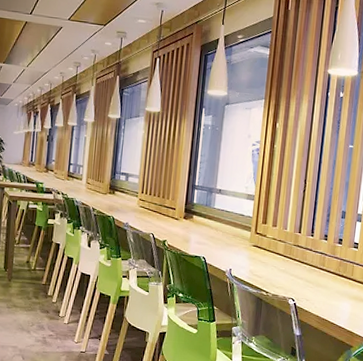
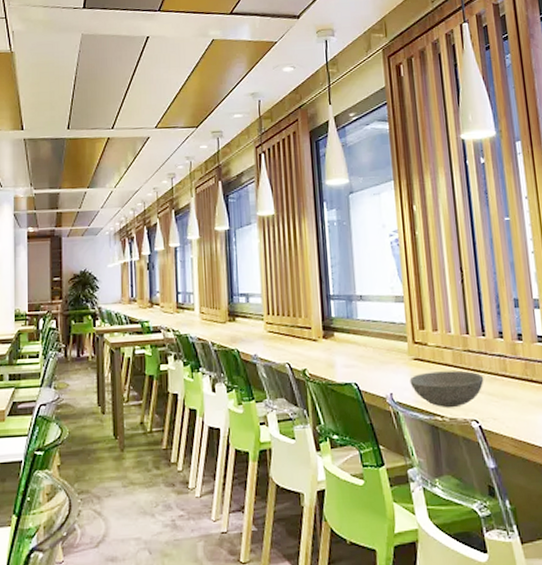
bowl: none [246,257,306,287] -> present [409,370,484,408]

